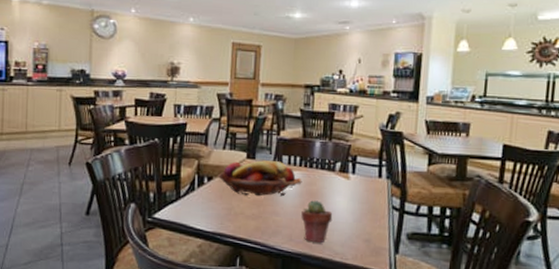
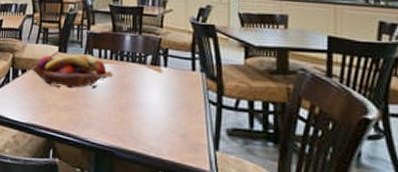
potted succulent: present [301,200,333,243] -> none [113,93,146,136]

